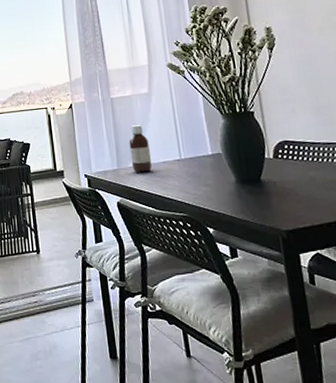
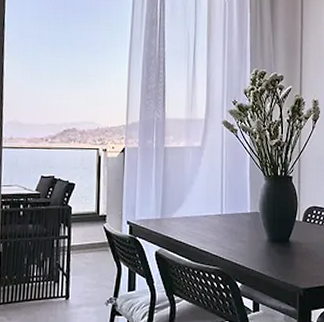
bottle: present [129,125,152,172] -> none [175,177,195,224]

